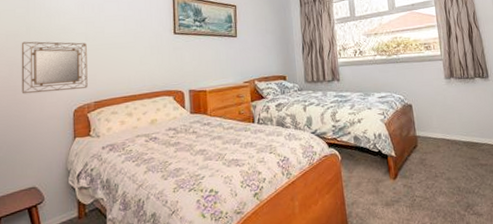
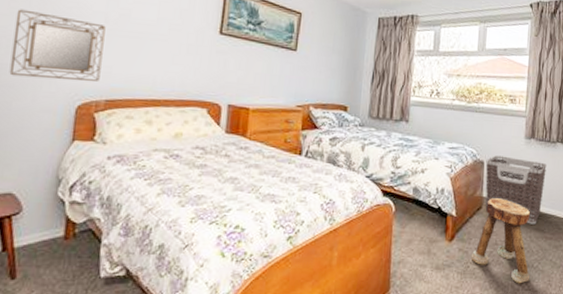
clothes hamper: none [413,97,472,155] -> present [485,155,547,224]
stool: none [415,135,474,210] -> present [471,198,531,284]

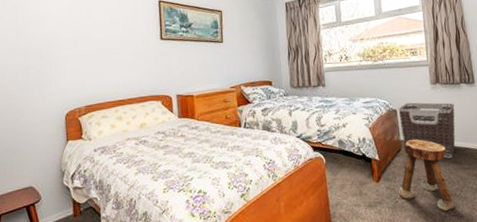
home mirror: present [9,9,106,81] -> none [11,47,78,99]

